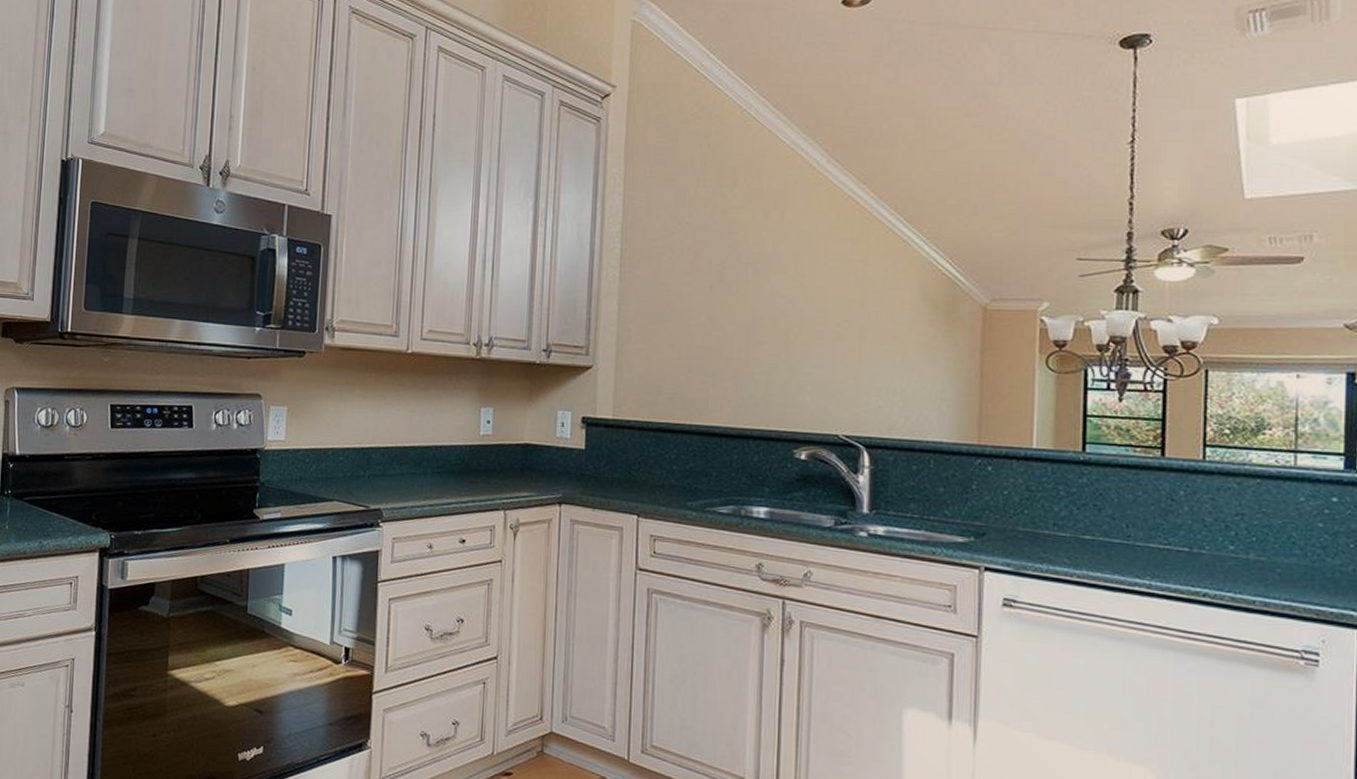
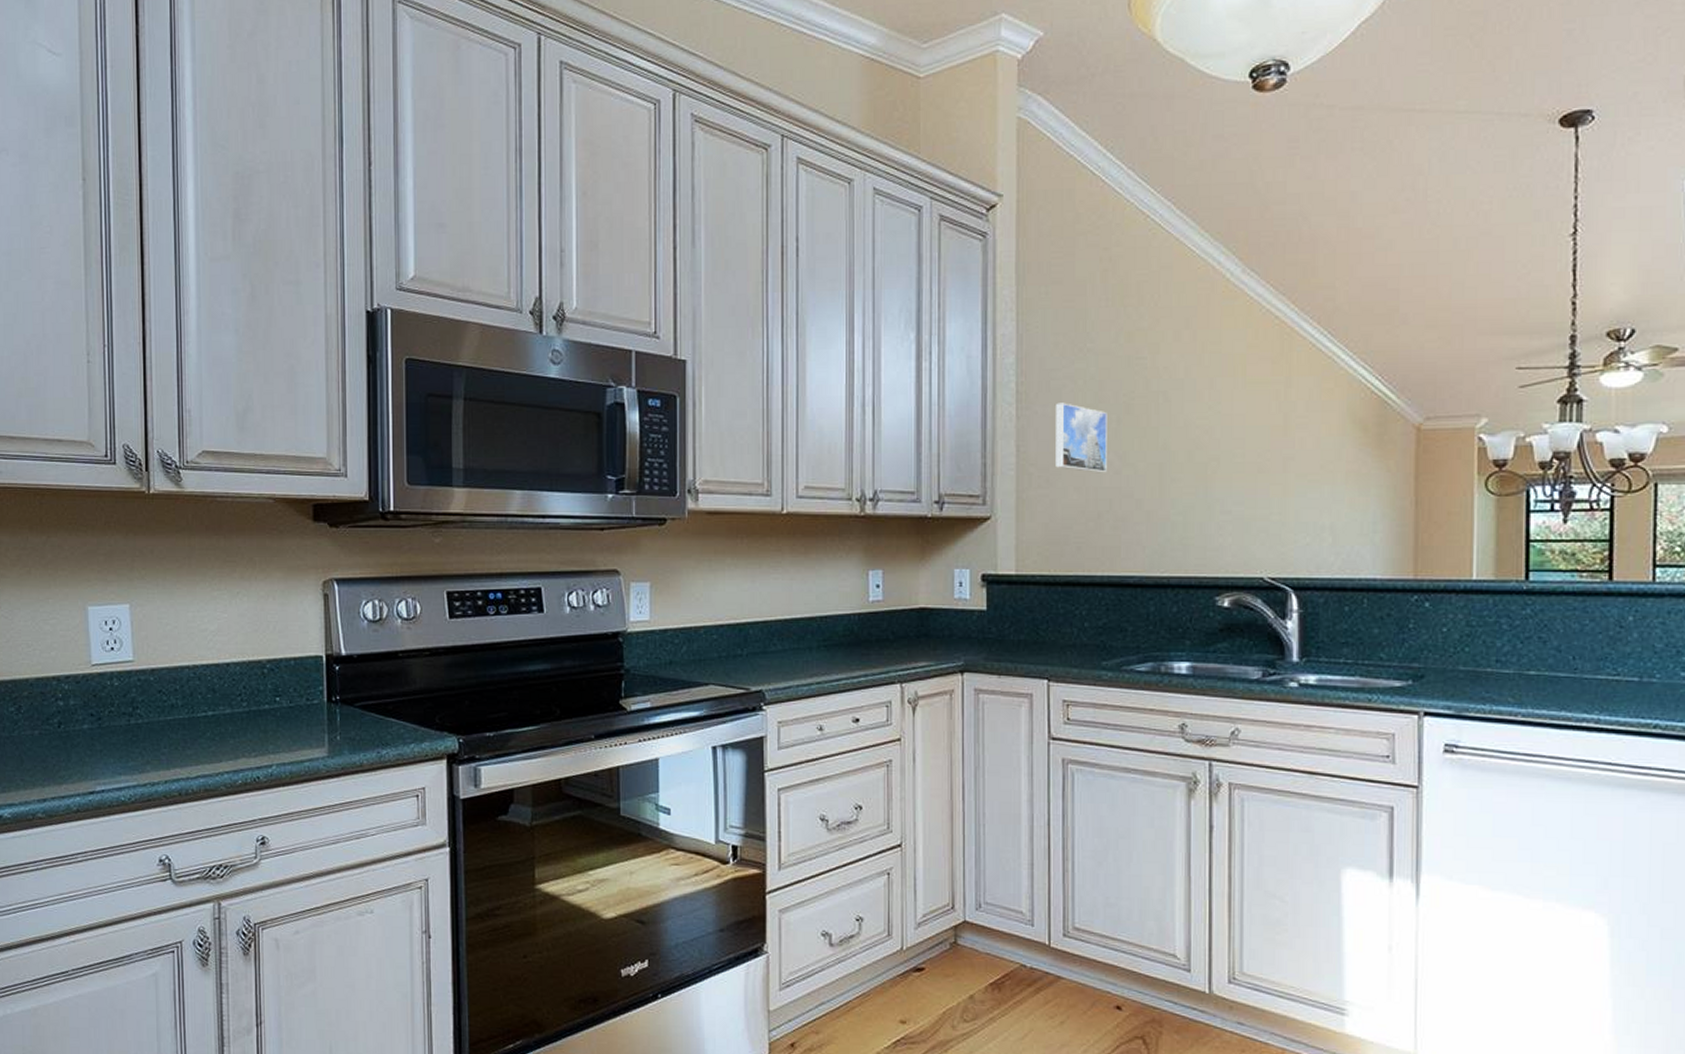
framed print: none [653,268,701,333] -> present [1056,402,1107,473]

